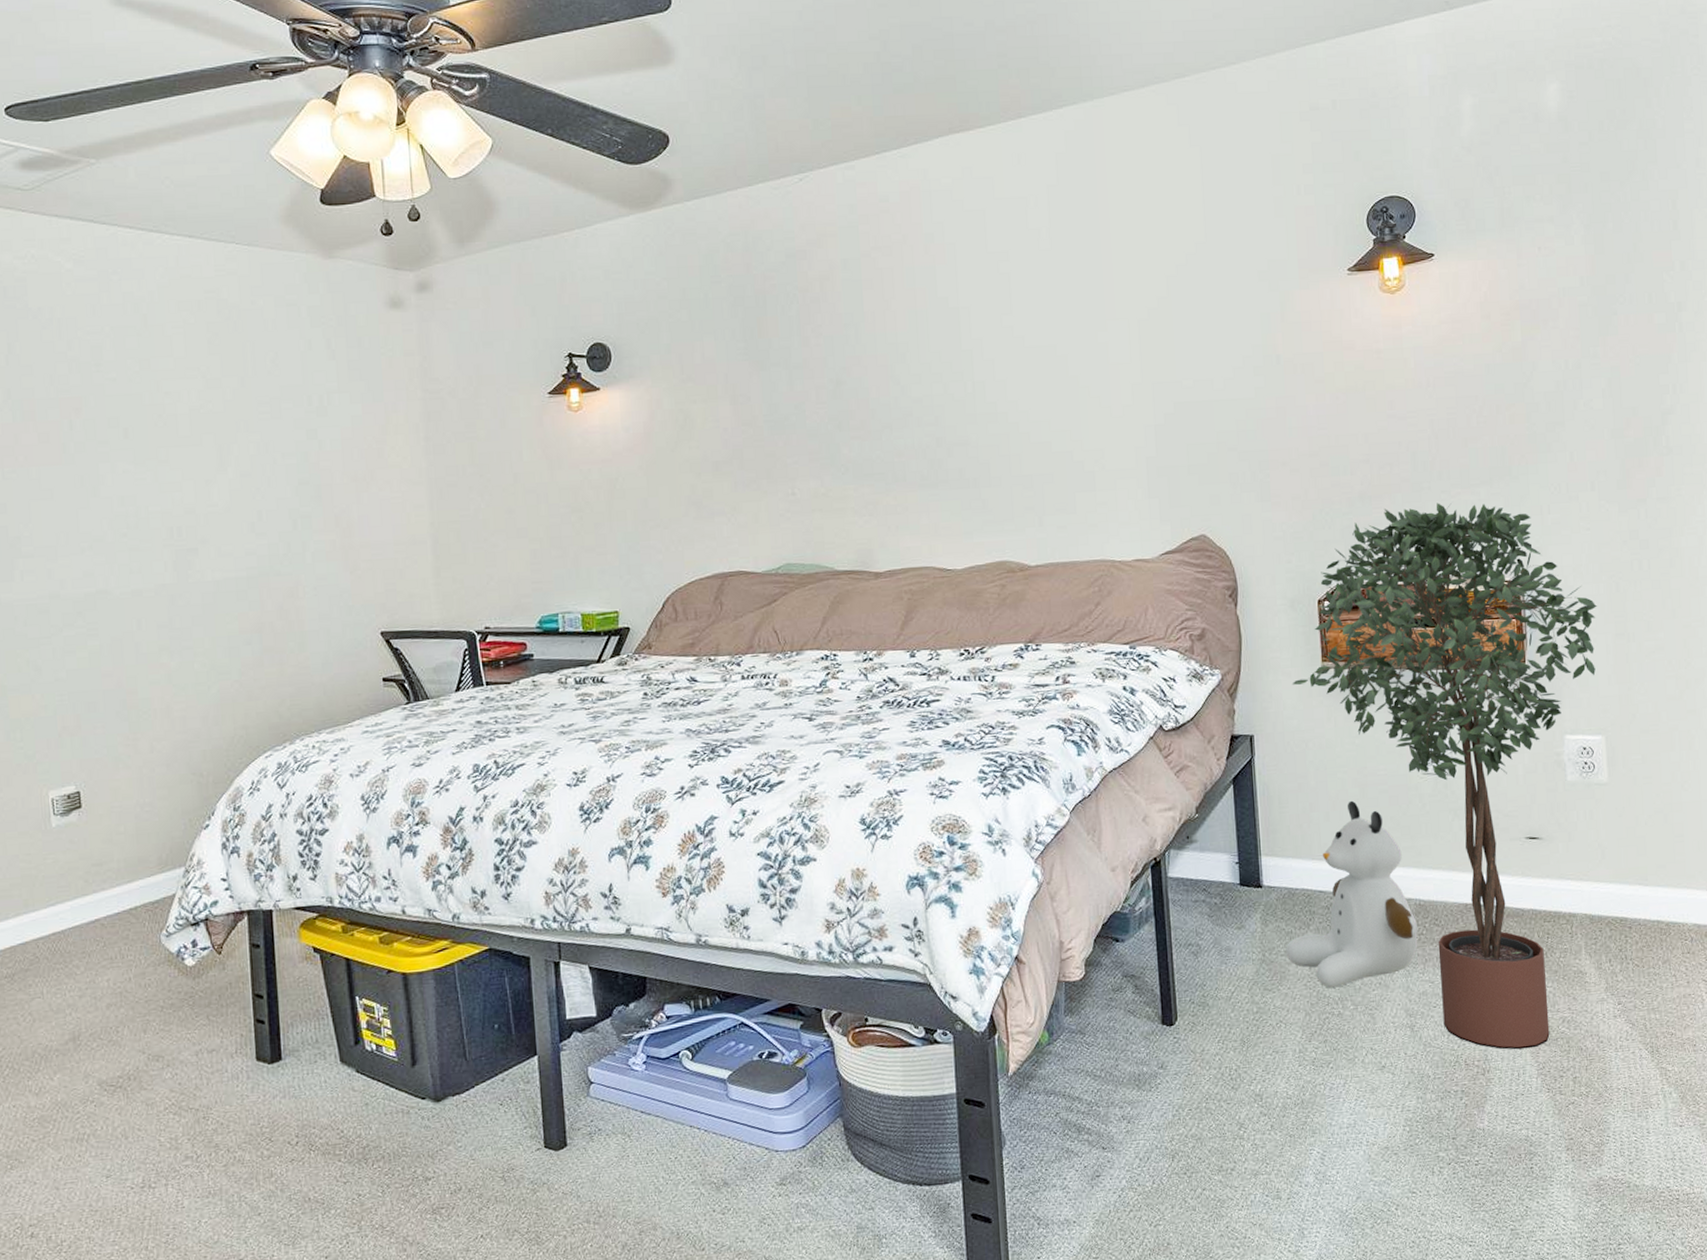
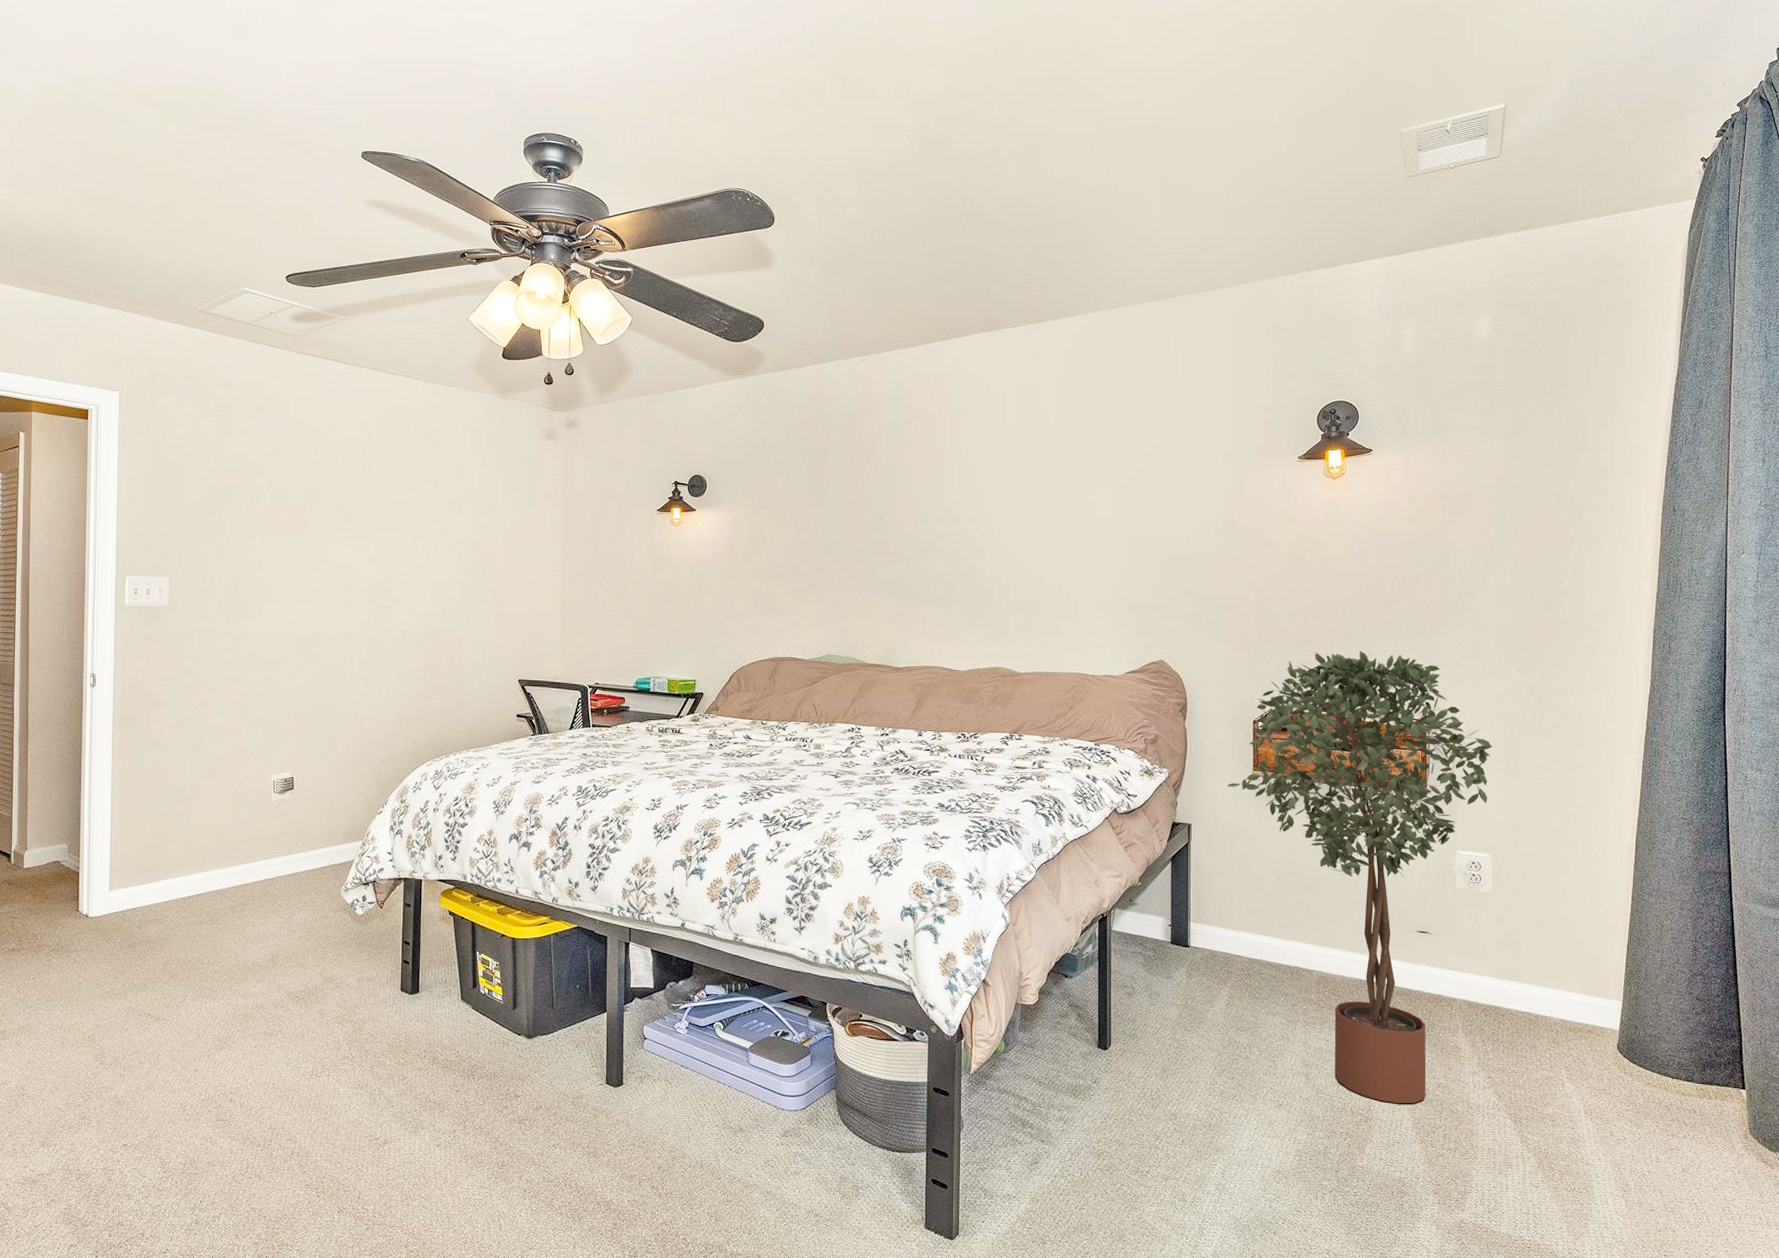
stuffed animal: present [1285,800,1418,988] -> none [1205,885,1319,1036]

